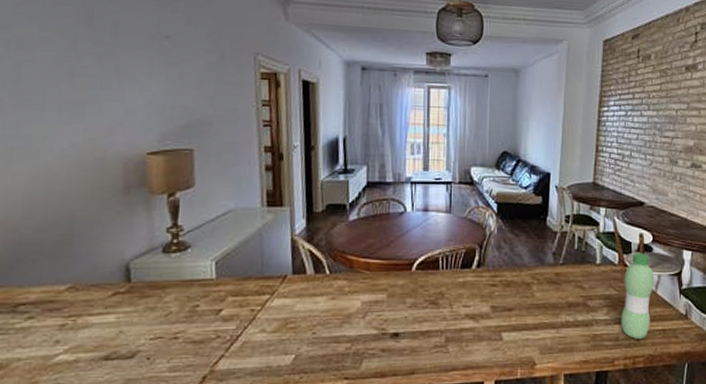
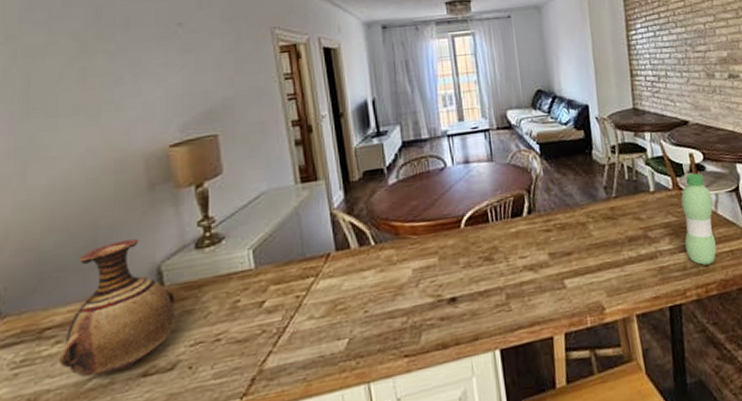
vase: none [29,234,141,352] -> present [58,238,175,377]

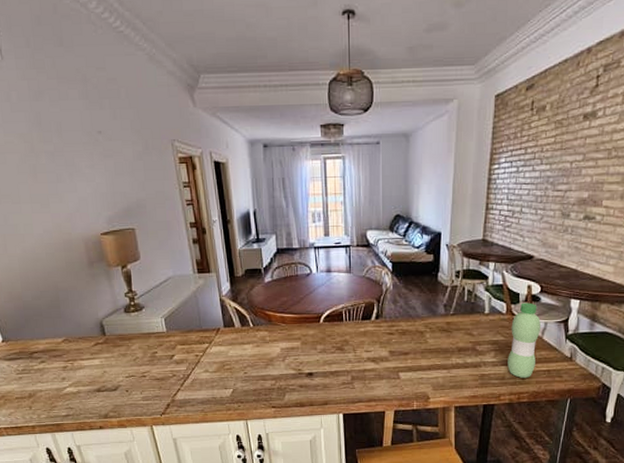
vase: present [58,238,175,377] -> none [44,299,115,386]

